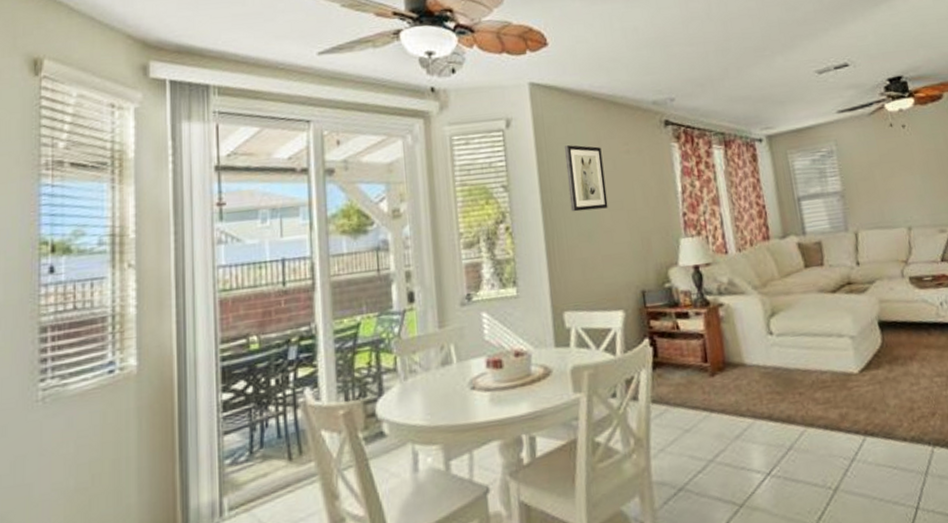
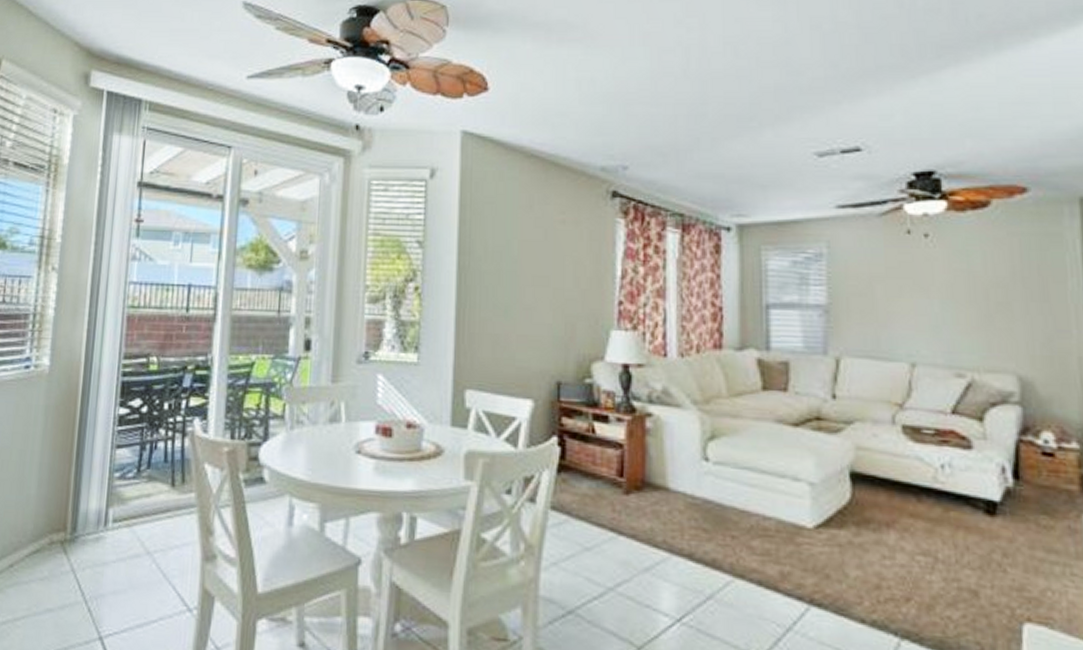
wall art: present [564,145,608,212] -> none [489,206,533,282]

